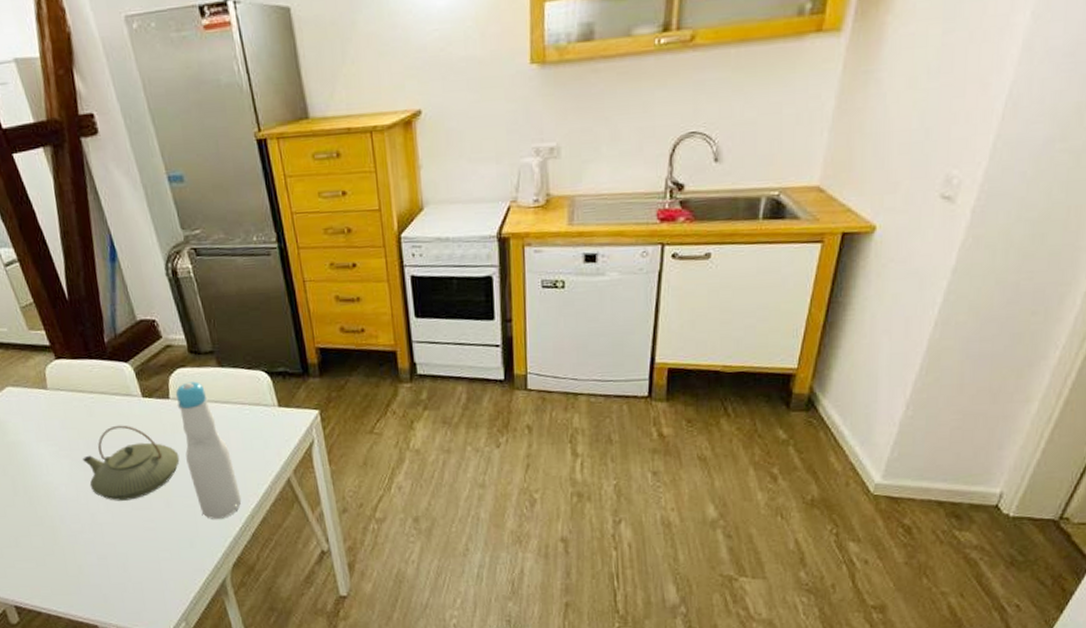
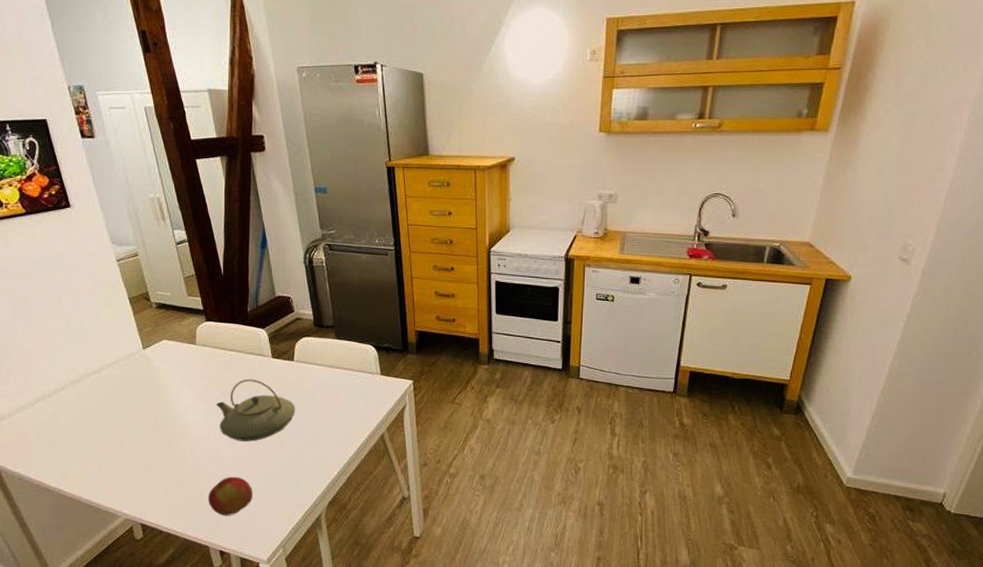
apple: none [88,542,142,590] -> present [208,476,253,516]
bottle: present [175,381,242,519] -> none [299,349,342,463]

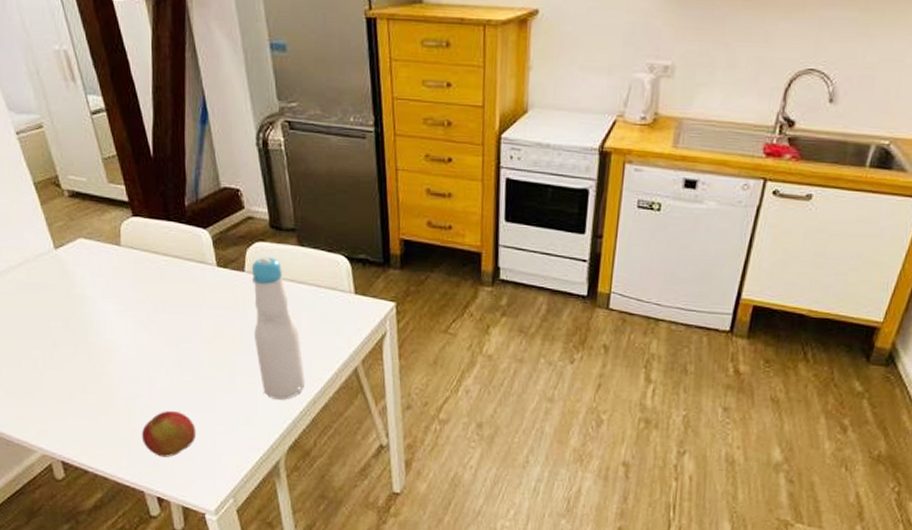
teapot: present [216,379,296,442] -> none [149,291,248,370]
bottle: none [299,349,342,463] -> present [251,257,306,400]

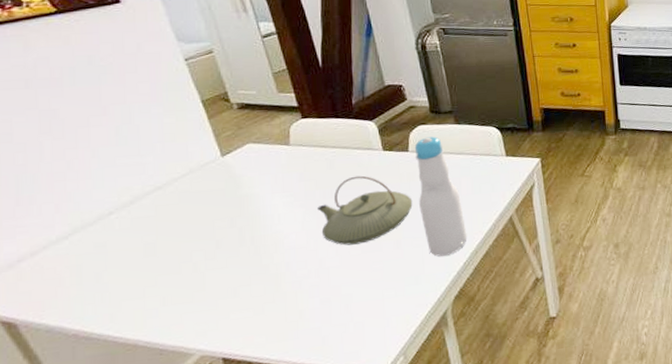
apple: present [141,410,197,457] -> none [309,284,366,332]
teapot: none [149,291,248,370] -> present [317,175,413,246]

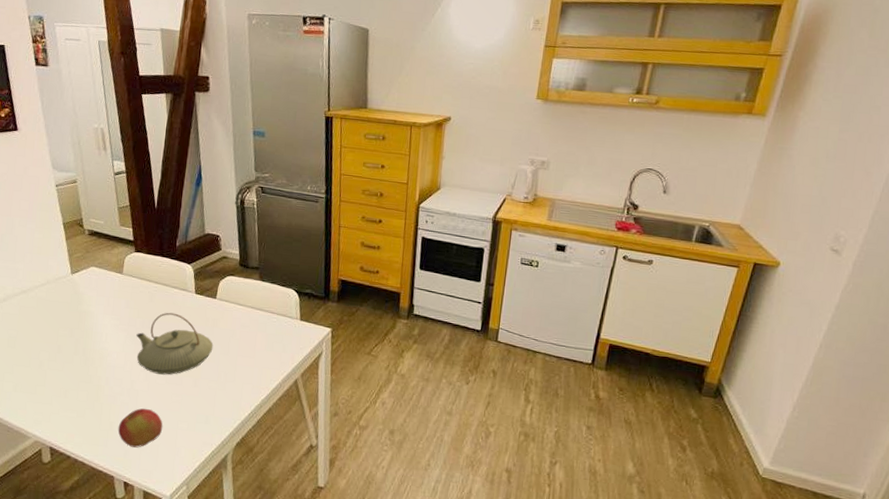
apple: none [309,284,366,332] -> present [118,408,163,448]
bottle: present [414,136,467,257] -> none [218,288,255,404]

